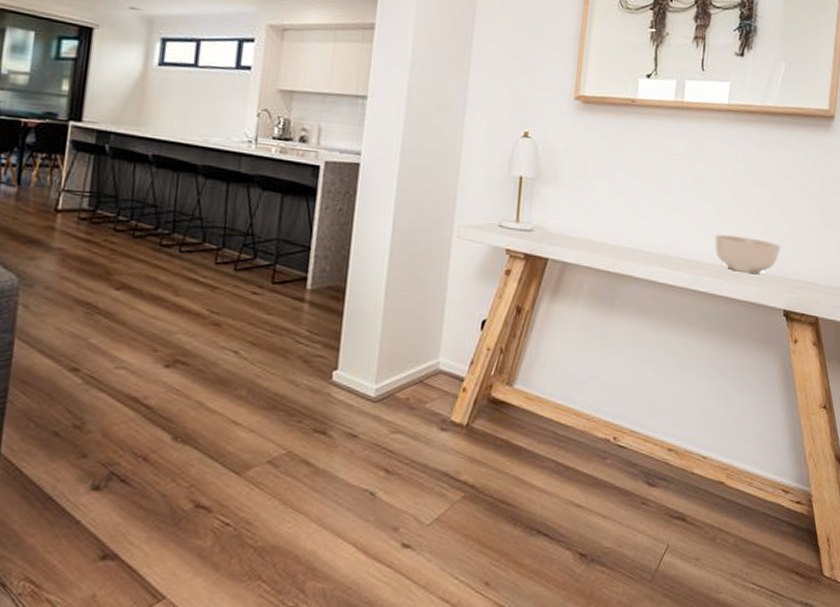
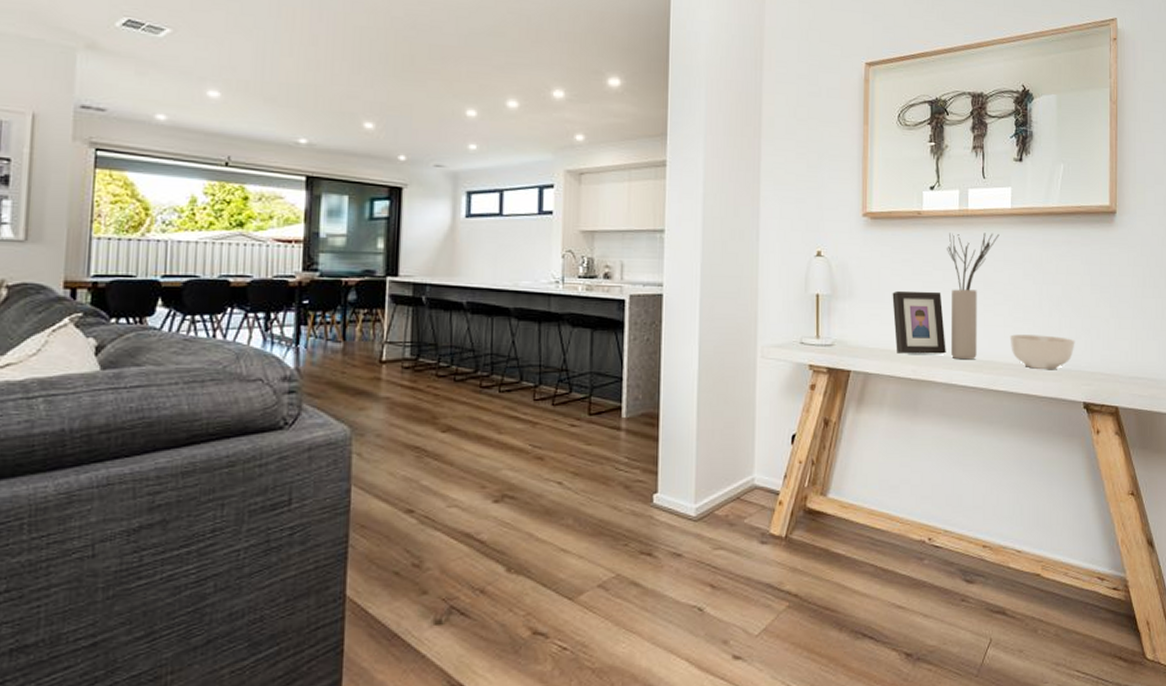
picture frame: none [597,179,649,249] -> present [892,290,946,354]
vase: none [653,124,714,258] -> present [947,232,1000,360]

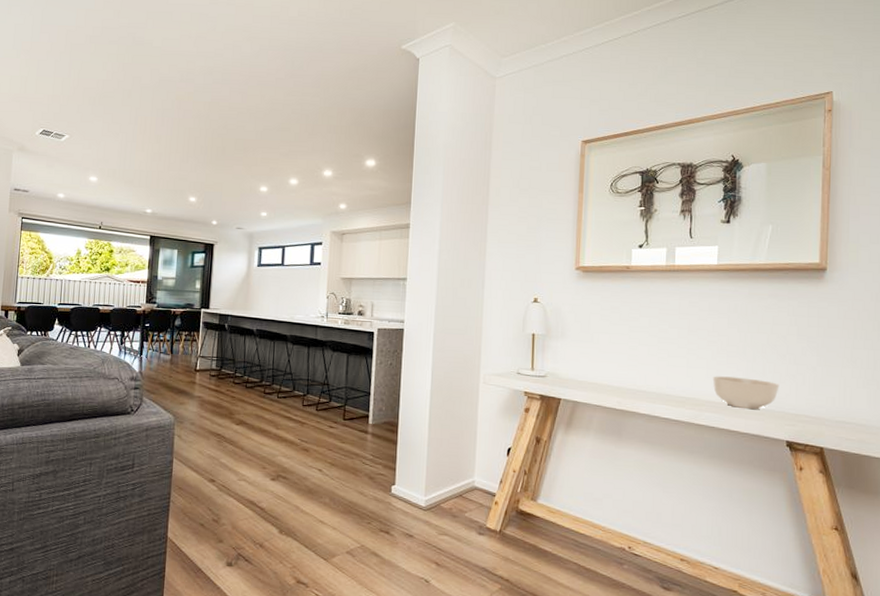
picture frame: present [892,290,946,354] -> none [600,333,650,390]
vase: present [947,232,1000,360] -> none [653,285,705,396]

